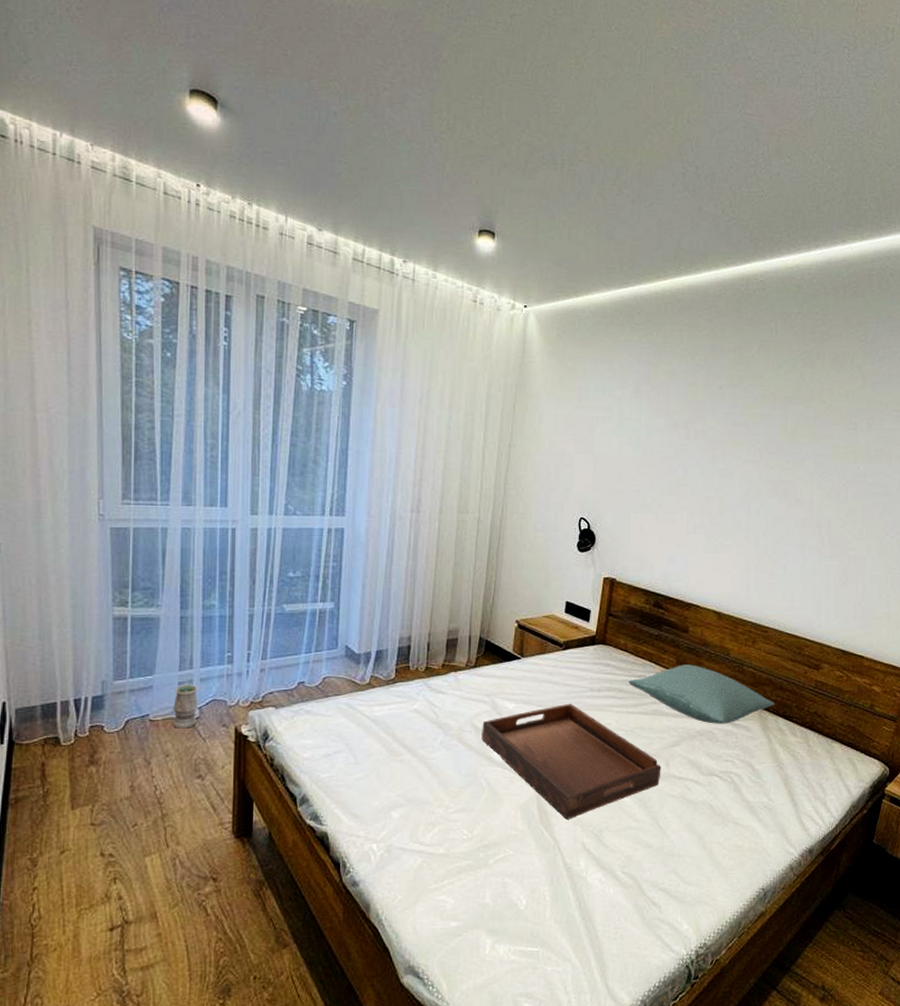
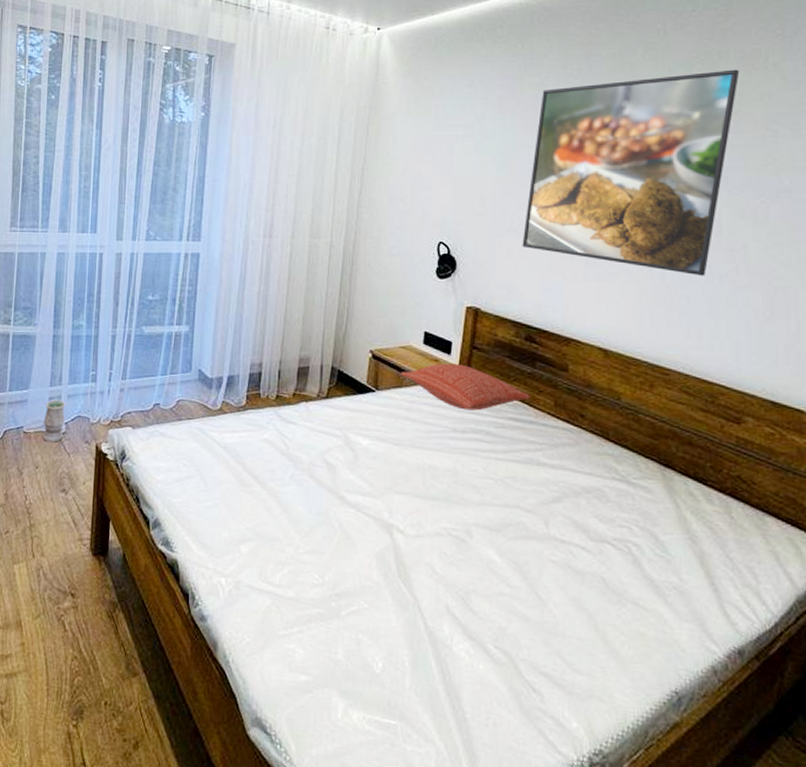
serving tray: present [482,703,661,820] -> none [334,443,539,576]
pillow: none [545,630,657,671] -> present [401,363,531,411]
pillow: present [628,664,776,724] -> none [497,408,683,482]
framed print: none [653,368,832,548] -> present [522,69,740,276]

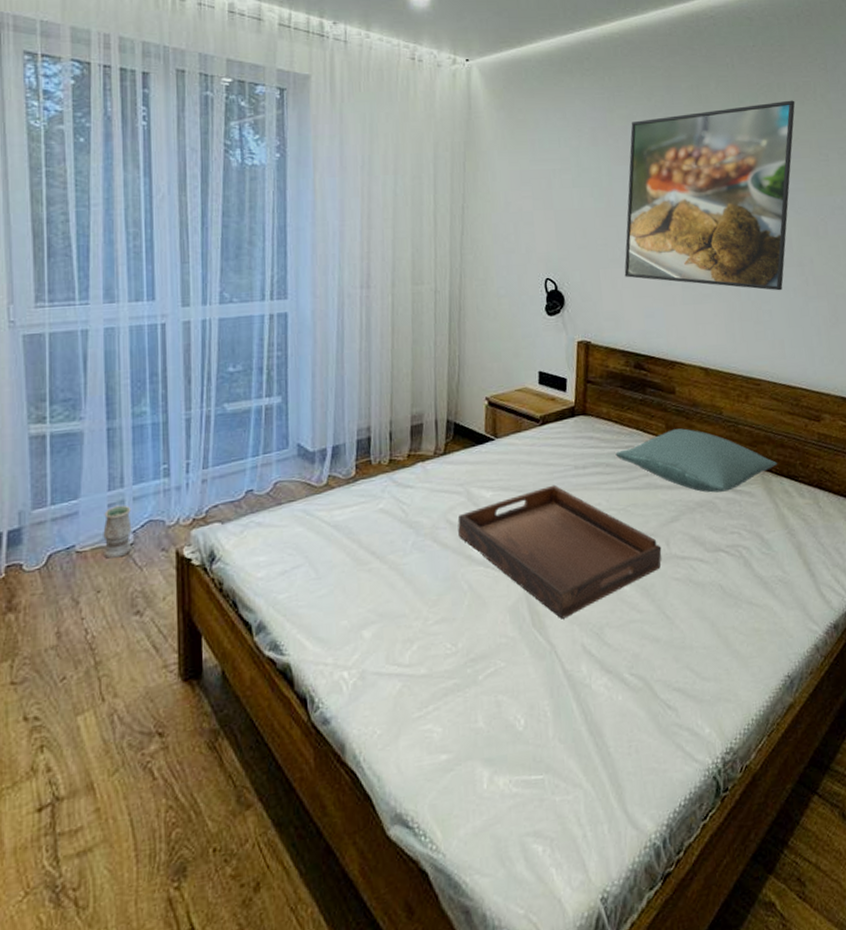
serving tray: none [334,443,539,576] -> present [457,484,662,619]
pillow: present [401,363,531,411] -> none [519,399,644,445]
pillow: none [497,408,683,482] -> present [615,428,778,493]

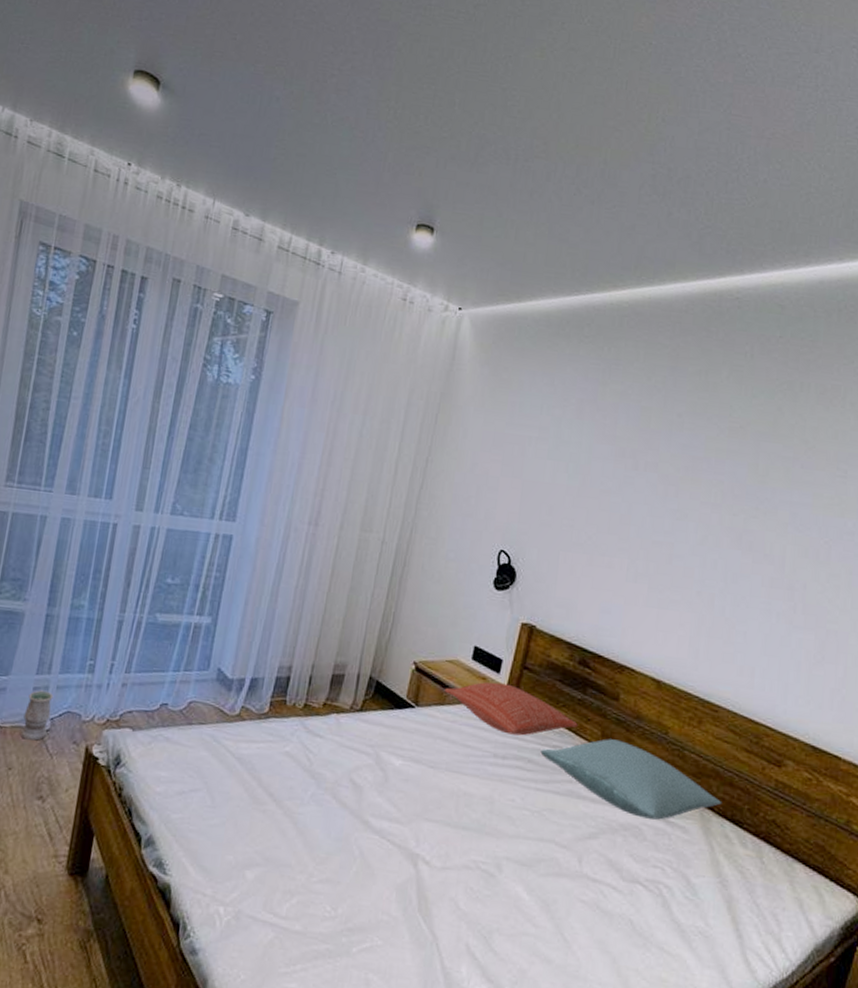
serving tray: present [457,484,662,619] -> none [359,768,572,912]
pillow: none [519,399,644,445] -> present [445,682,578,736]
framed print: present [624,100,796,291] -> none [586,399,818,613]

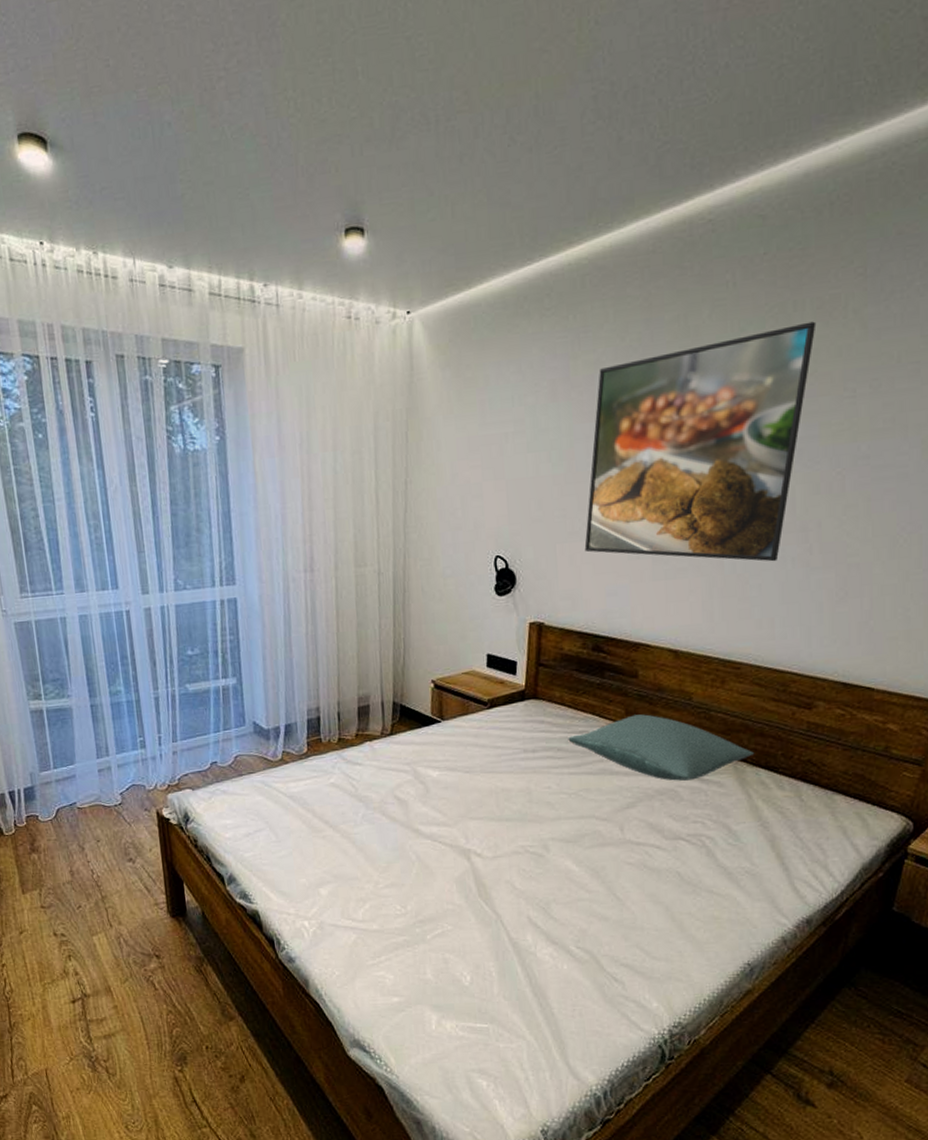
vase: present [20,690,54,741] -> none [96,771,121,815]
pillow: present [445,682,578,736] -> none [466,683,601,729]
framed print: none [586,399,818,613] -> present [584,321,817,562]

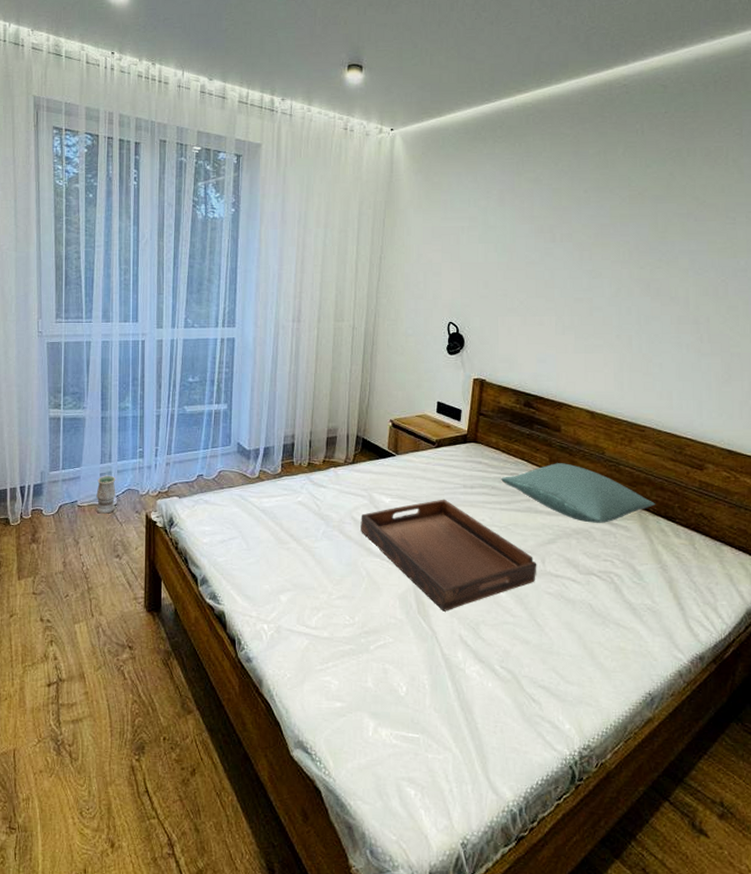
vase: none [96,771,121,815] -> present [96,475,116,514]
serving tray: none [405,767,615,892] -> present [361,499,537,611]
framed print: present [584,321,817,562] -> none [521,165,705,346]

